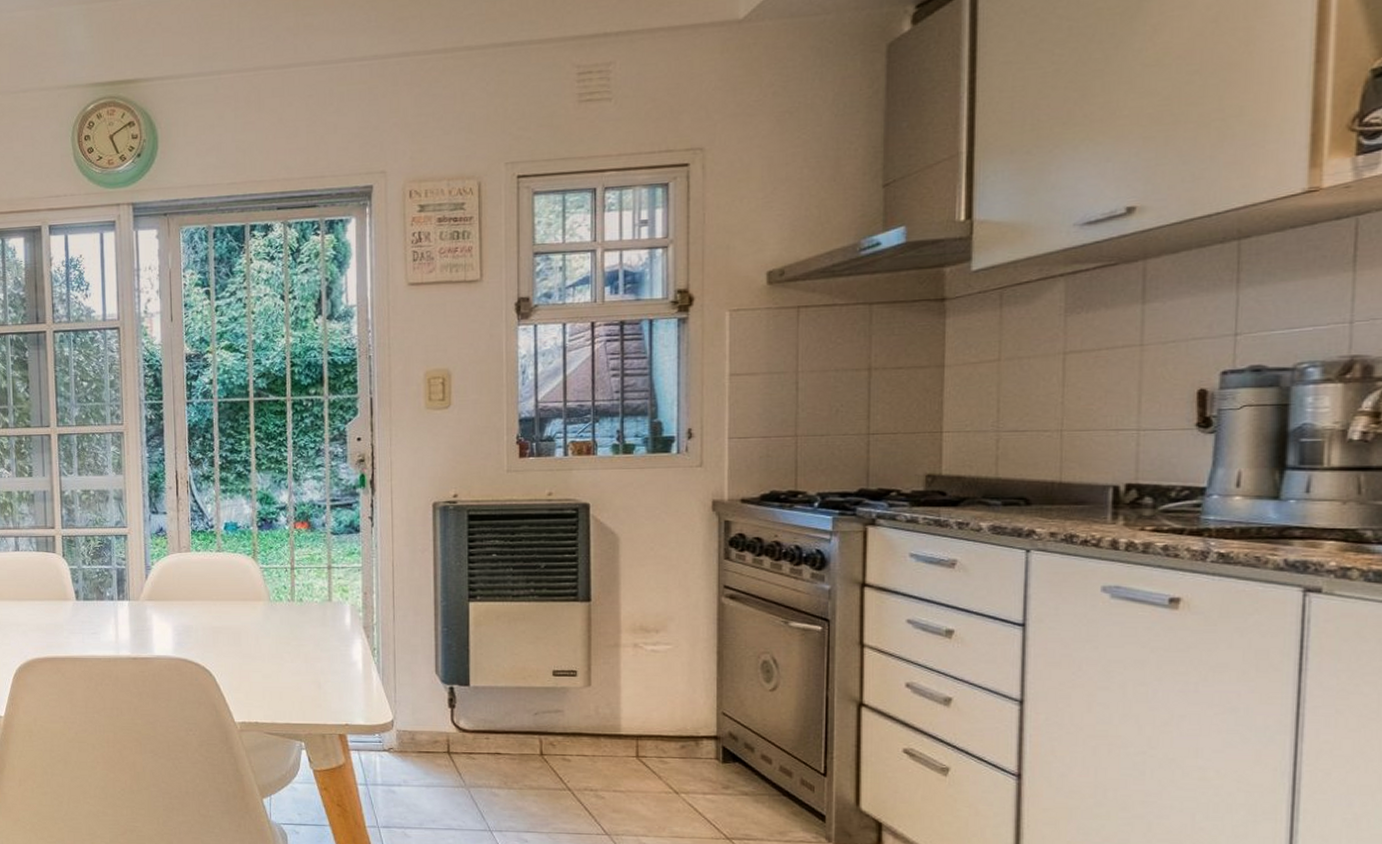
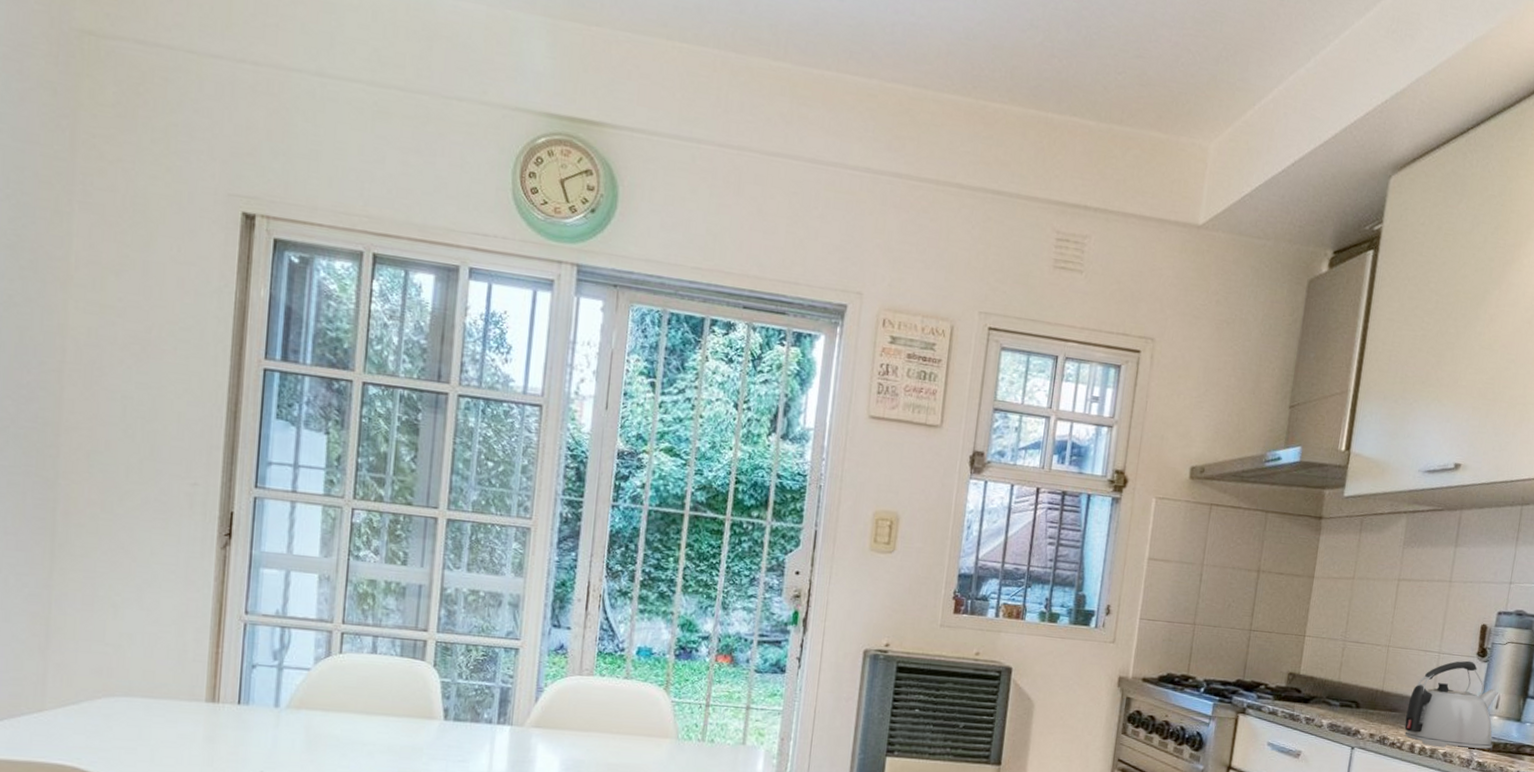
kettle: none [1099,434,1240,541] -> present [1404,660,1498,752]

